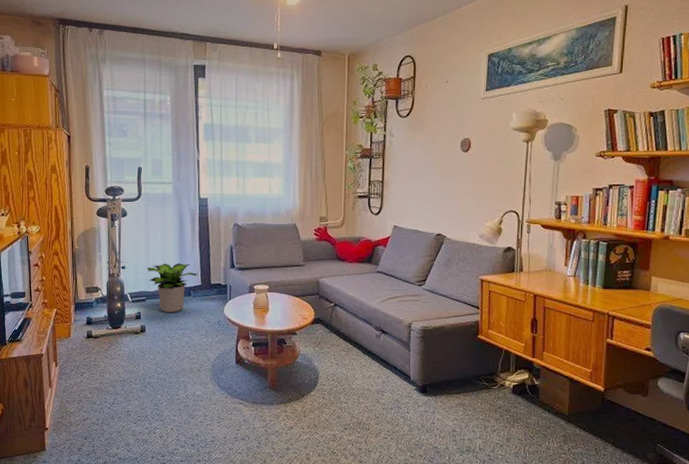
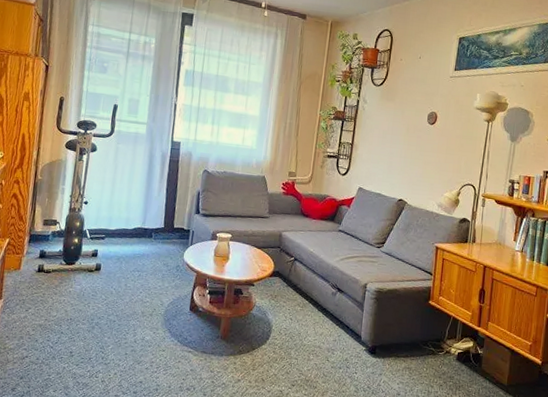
potted plant: present [146,263,198,312] -> none [110,202,162,253]

